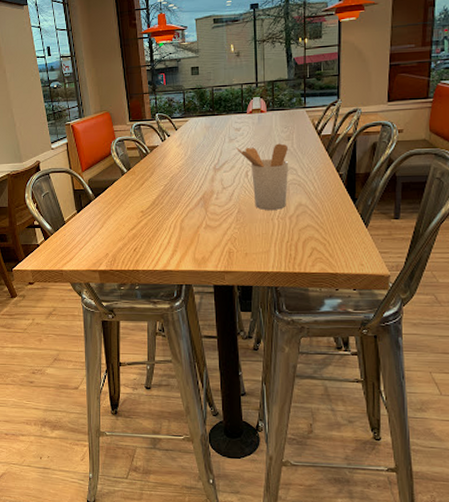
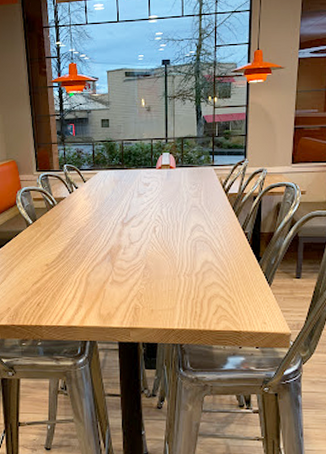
utensil holder: present [236,143,289,210] -> none [145,200,197,266]

